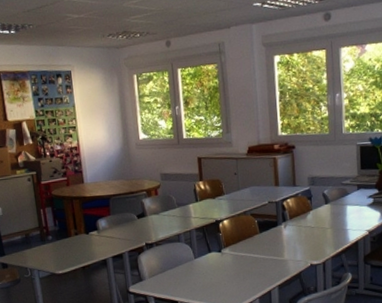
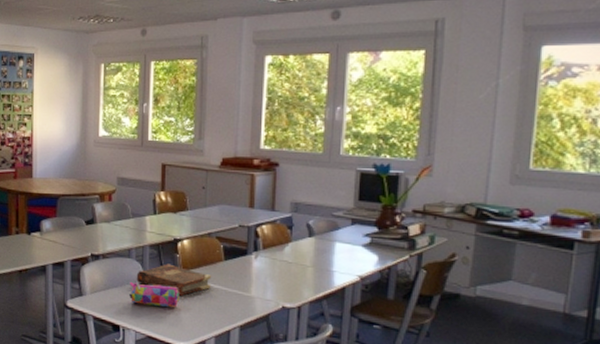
pencil case: none [182,261,226,281] -> present [129,281,179,307]
book: none [187,242,252,269] -> present [136,264,212,297]

